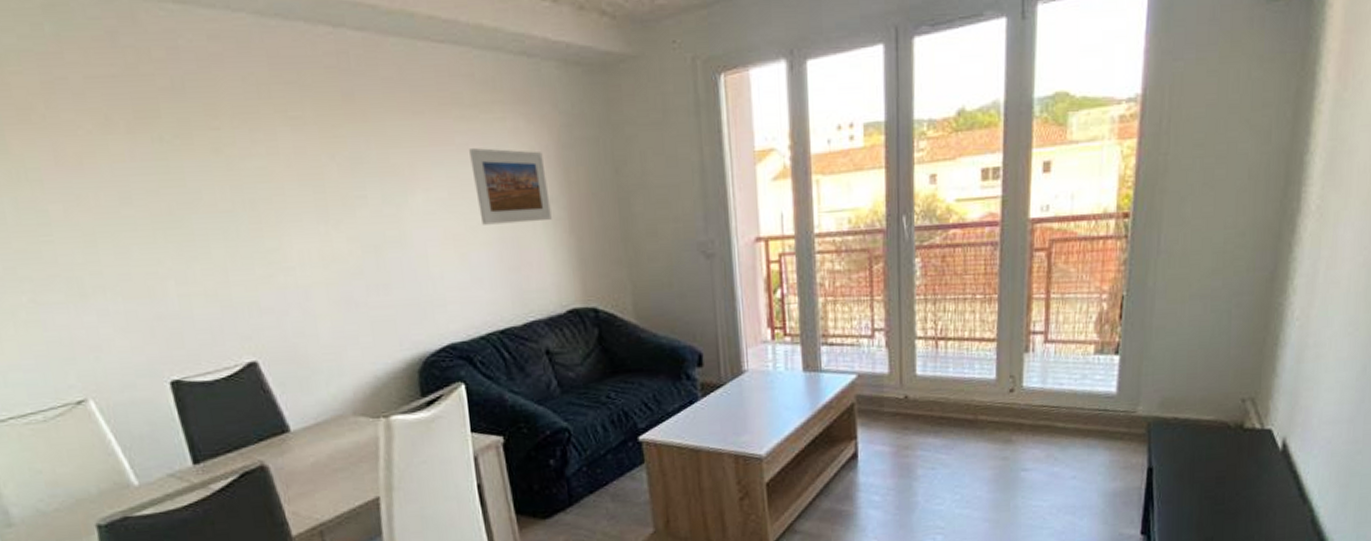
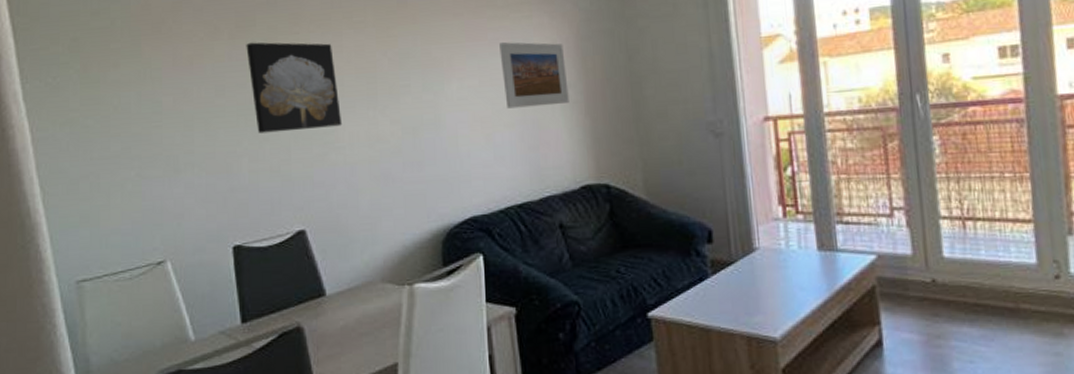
wall art: none [151,138,289,251] -> present [246,42,343,134]

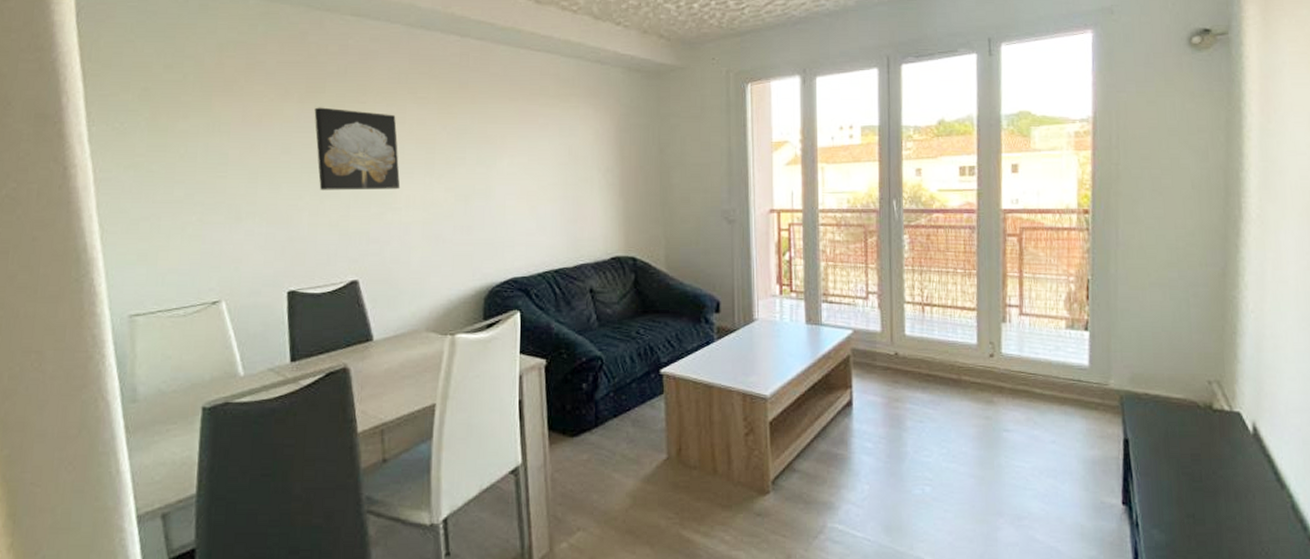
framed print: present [499,42,569,109] -> none [548,128,606,186]

